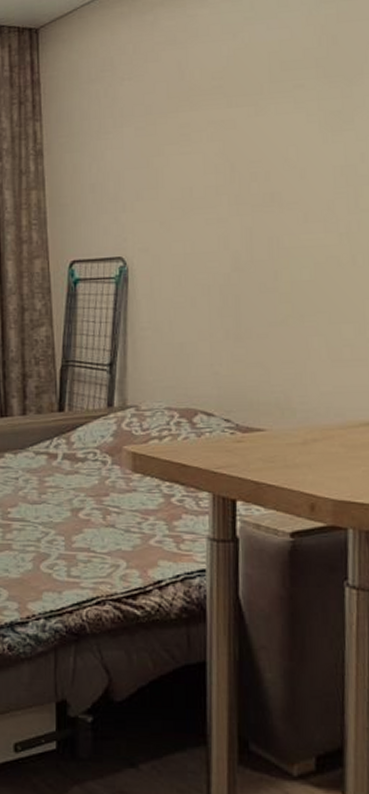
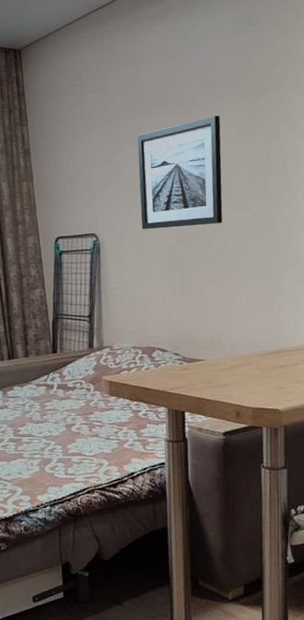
wall art: none [183,107,297,253] -> present [137,115,223,229]

